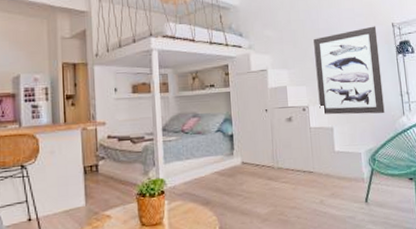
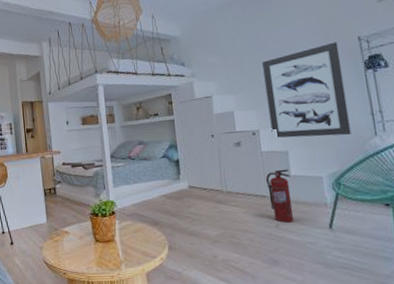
fire extinguisher: none [313,145,337,198] -> present [265,169,294,223]

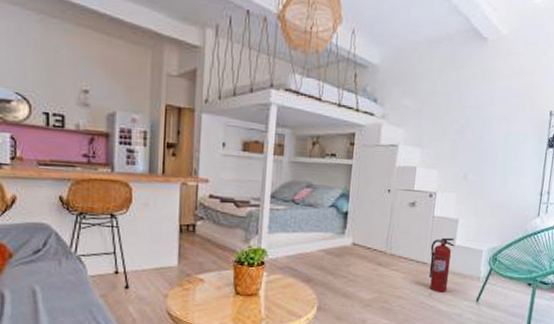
wall art: present [262,42,351,138] -> none [448,111,532,212]

